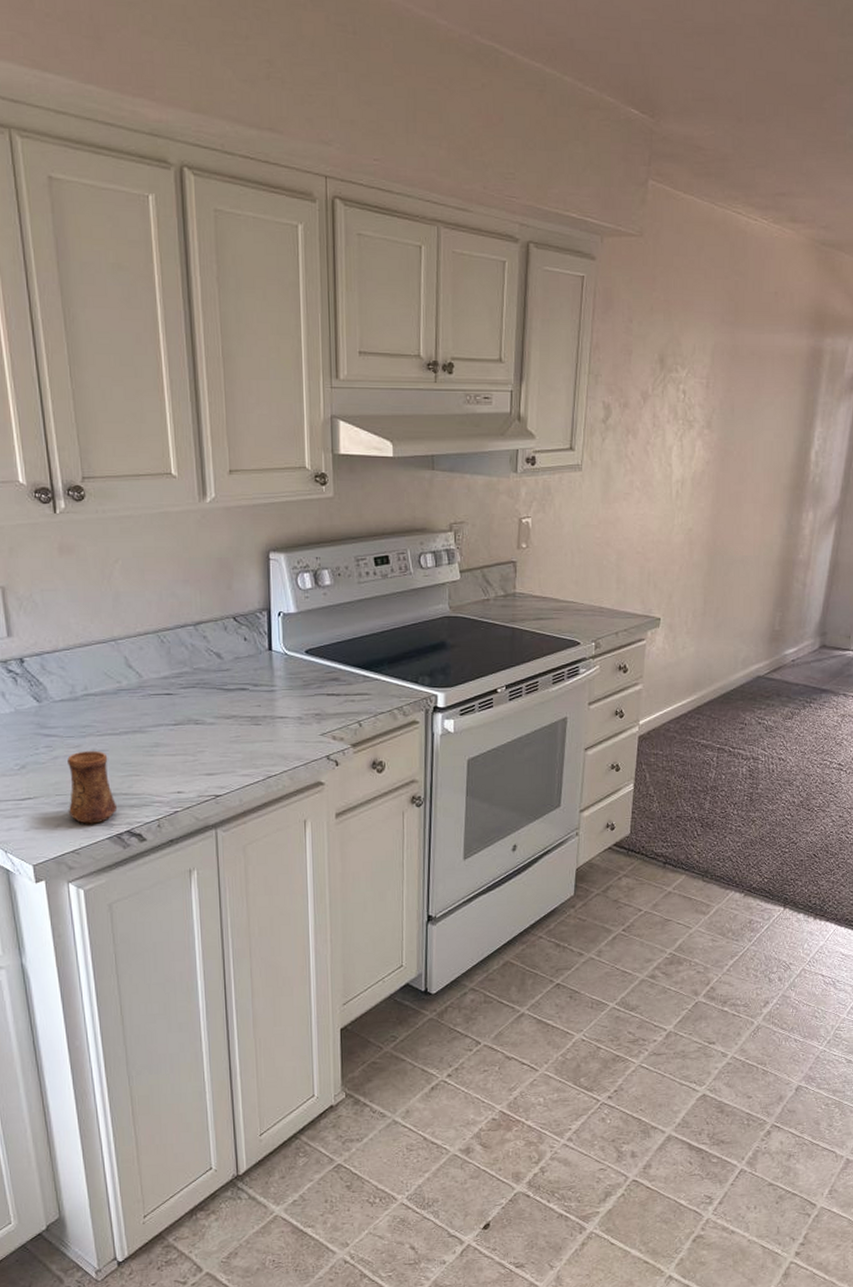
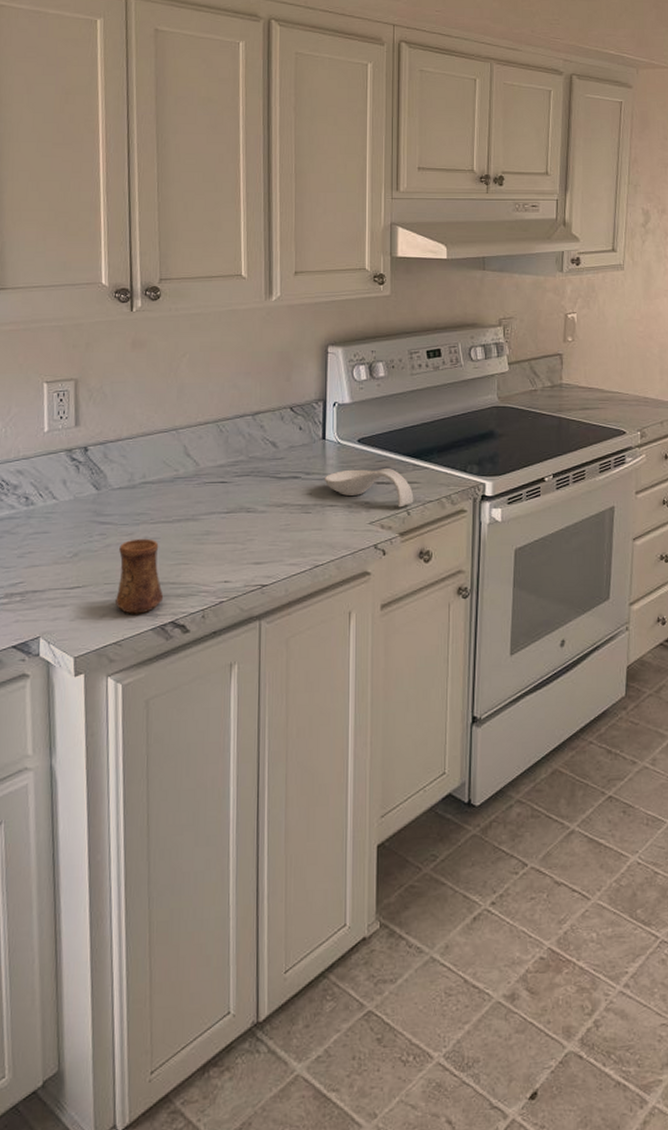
spoon rest: none [272,680,365,719] -> present [324,468,414,508]

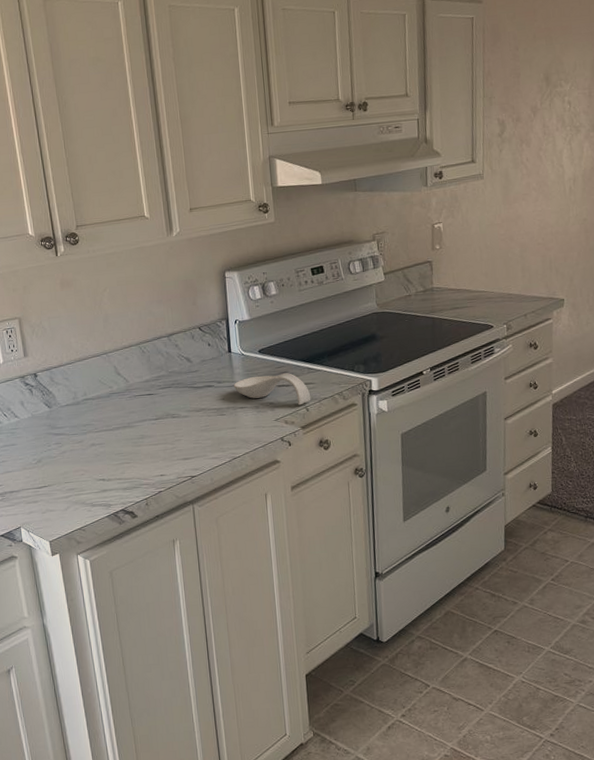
cup: present [115,538,164,614] -> none [73,444,114,506]

